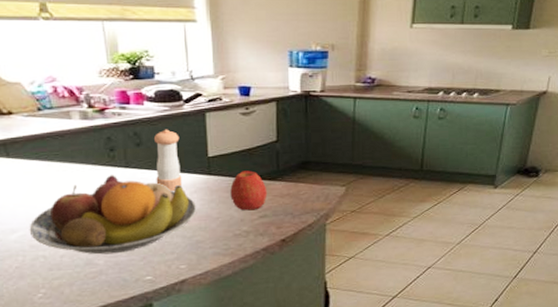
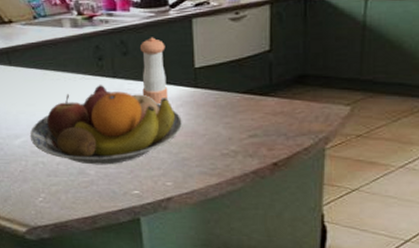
apple: present [230,170,268,211] -> none [218,84,258,129]

